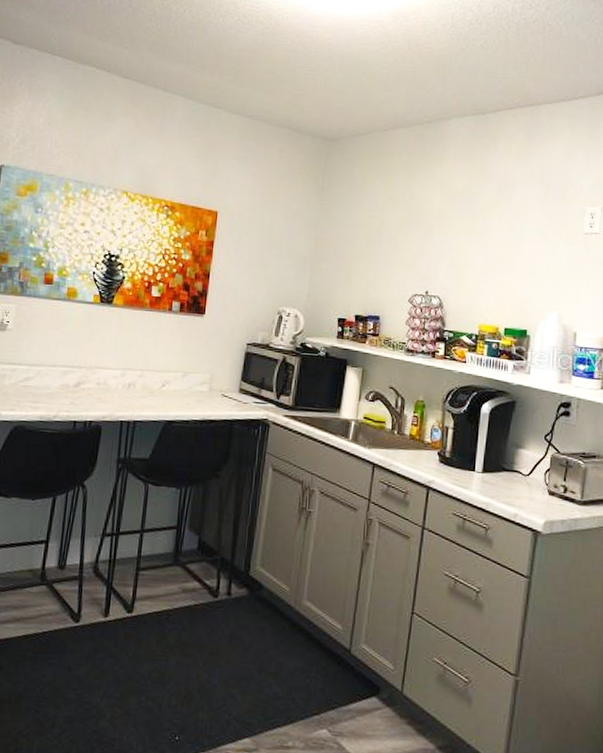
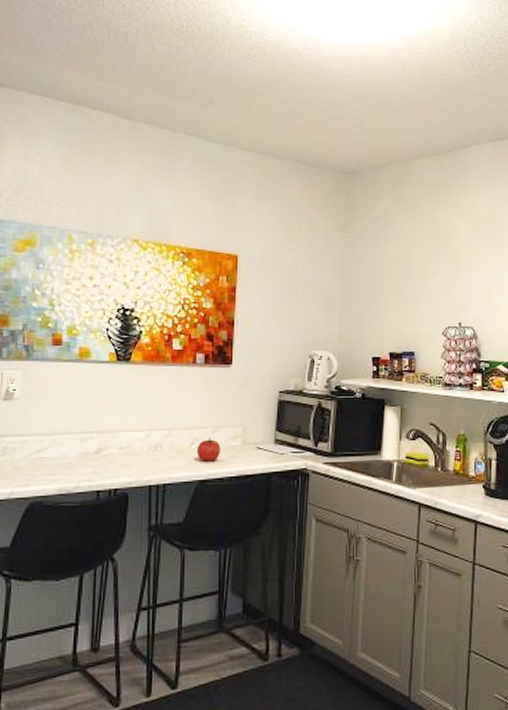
apple: none [166,381,189,404] -> present [196,438,220,462]

